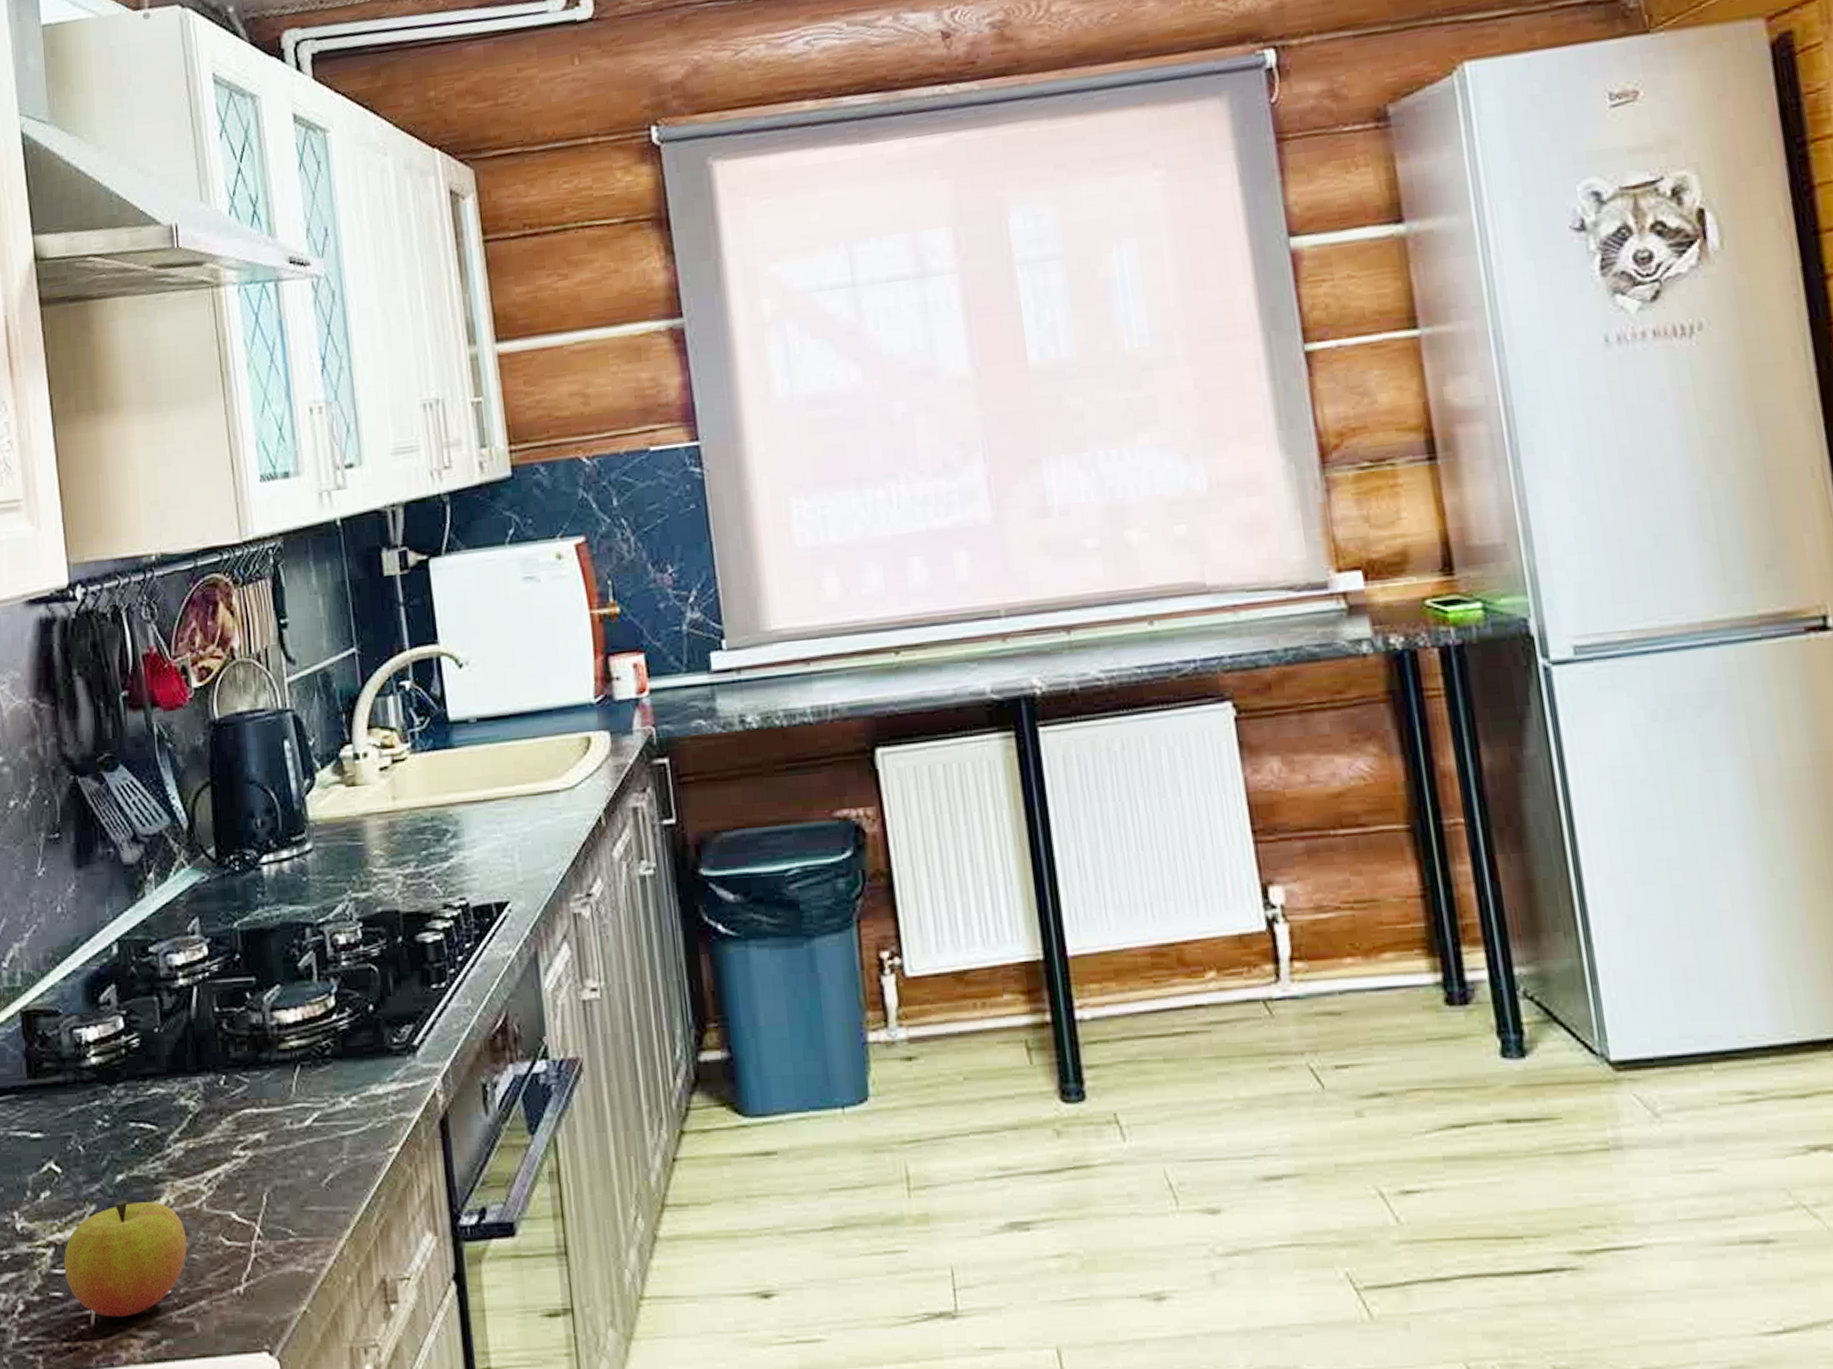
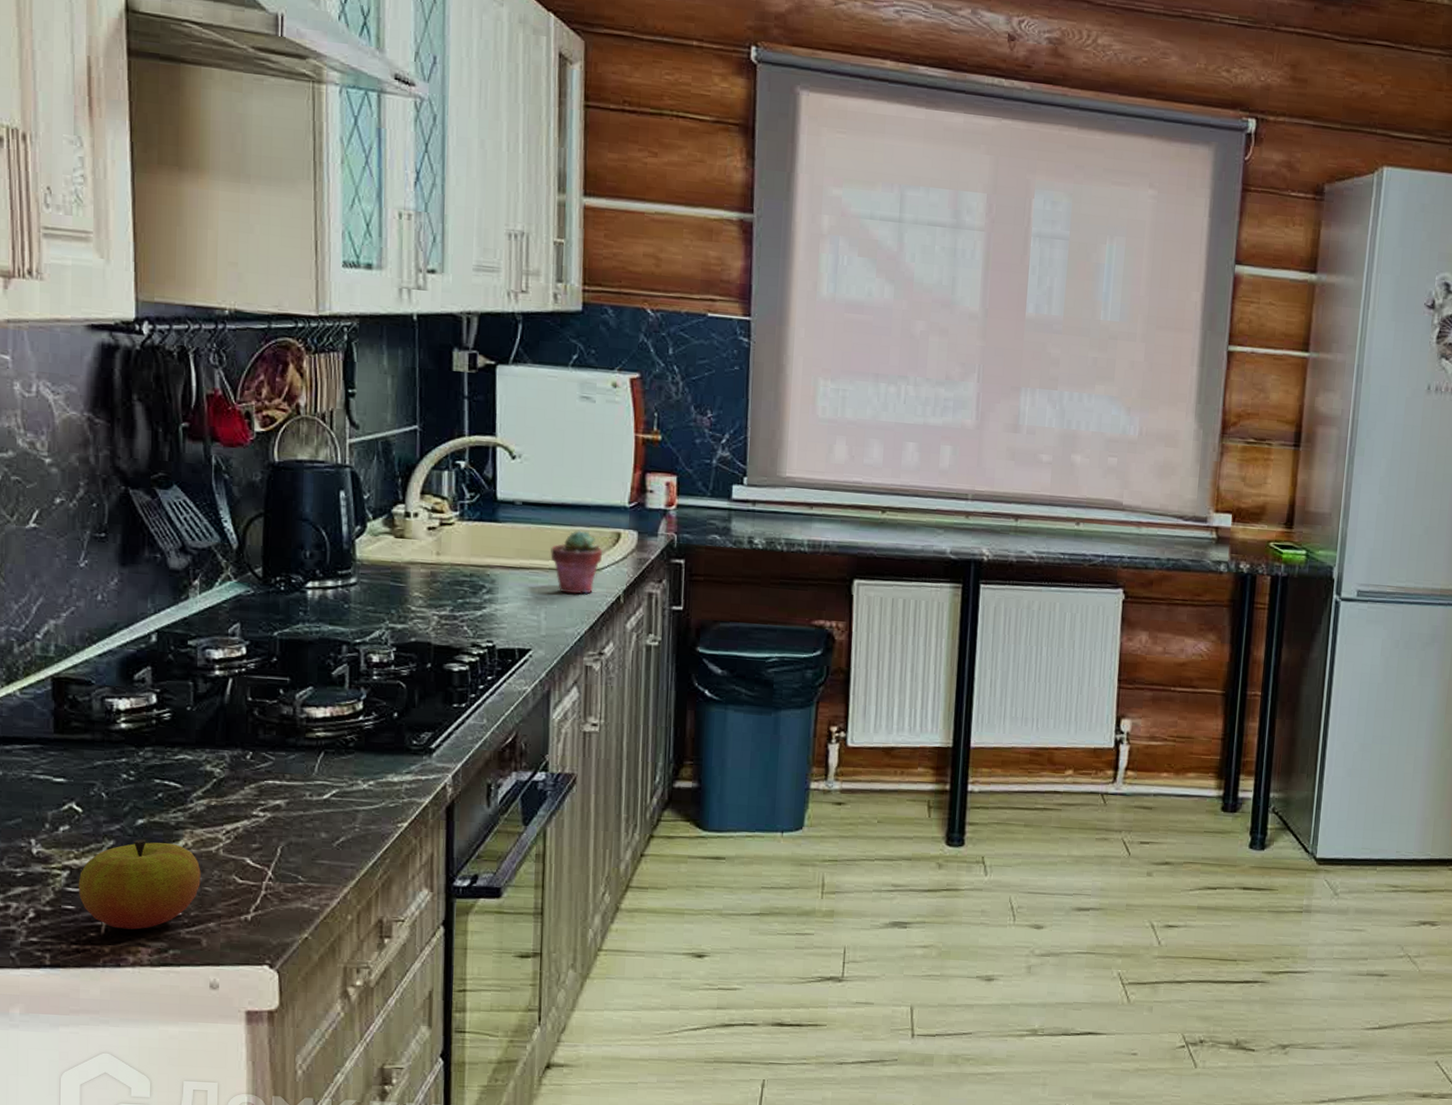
potted succulent: none [515,742,574,824] -> present [550,530,603,594]

